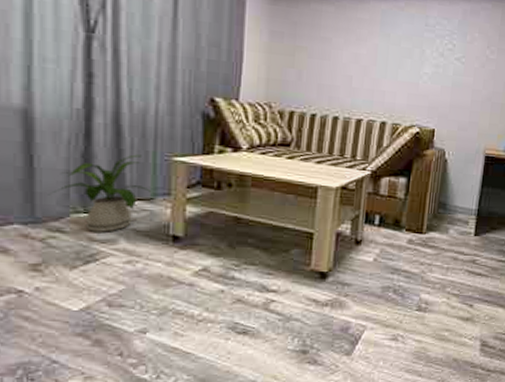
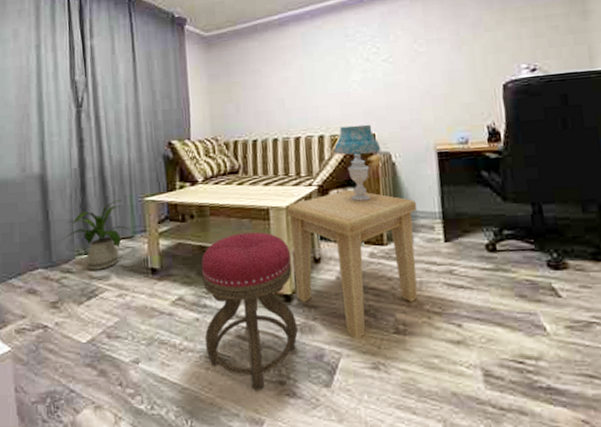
stool: none [228,208,334,360] -> present [201,232,298,391]
side table: none [333,178,459,315] -> present [286,189,418,339]
table lamp: none [393,116,438,192] -> present [334,124,381,201]

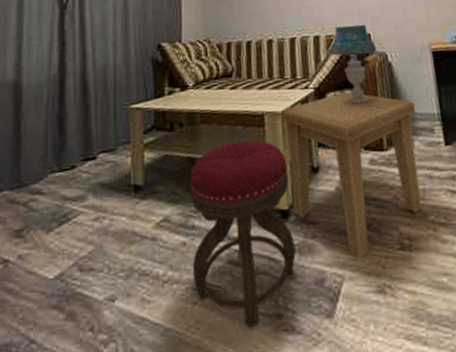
house plant: present [59,199,138,270] -> none [30,107,121,190]

